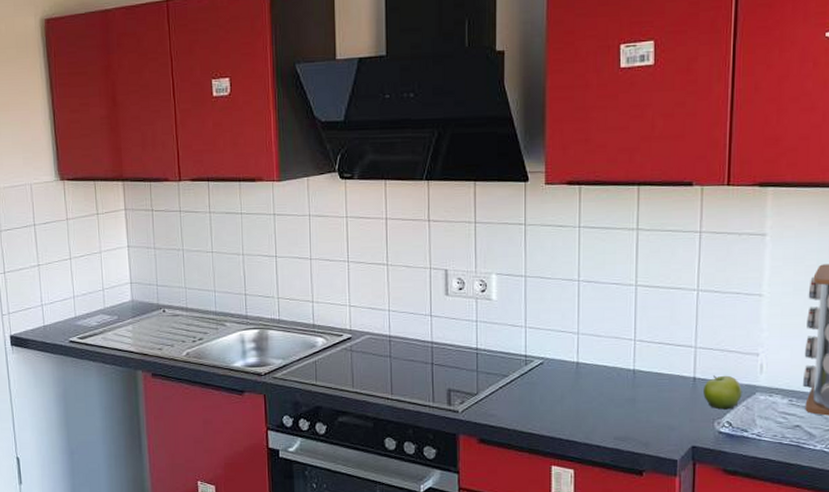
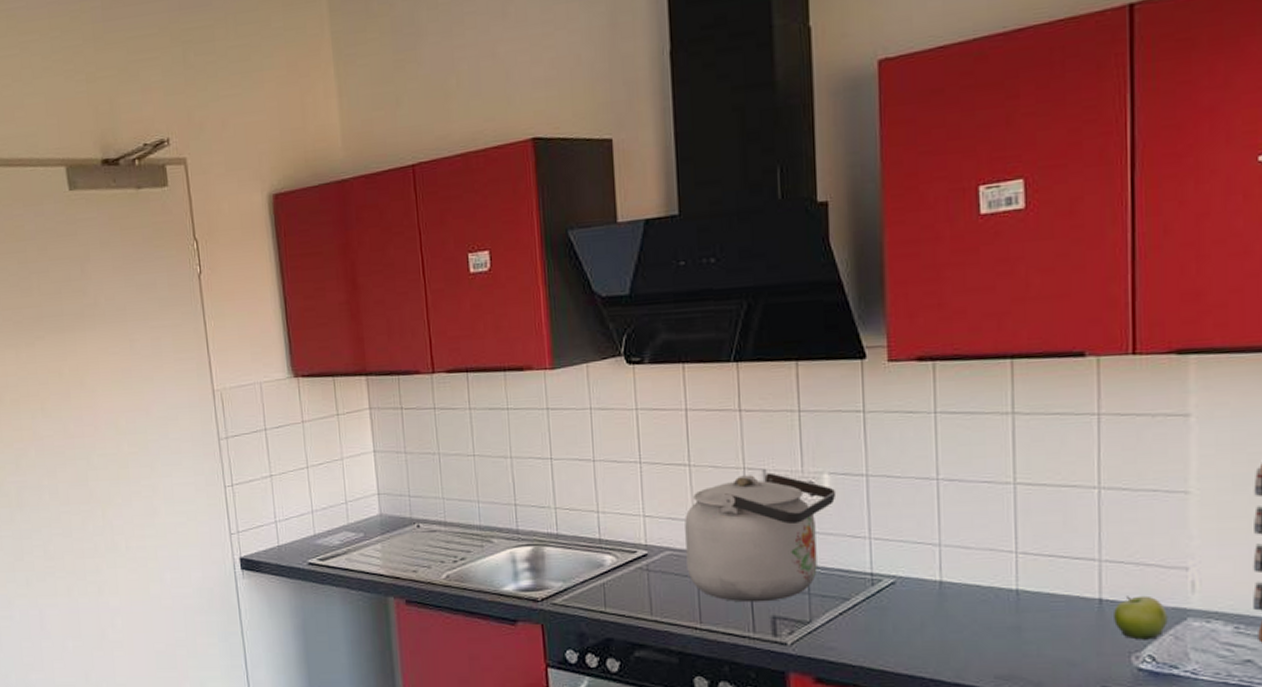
kettle: none [382,272,501,378] -> present [685,472,837,603]

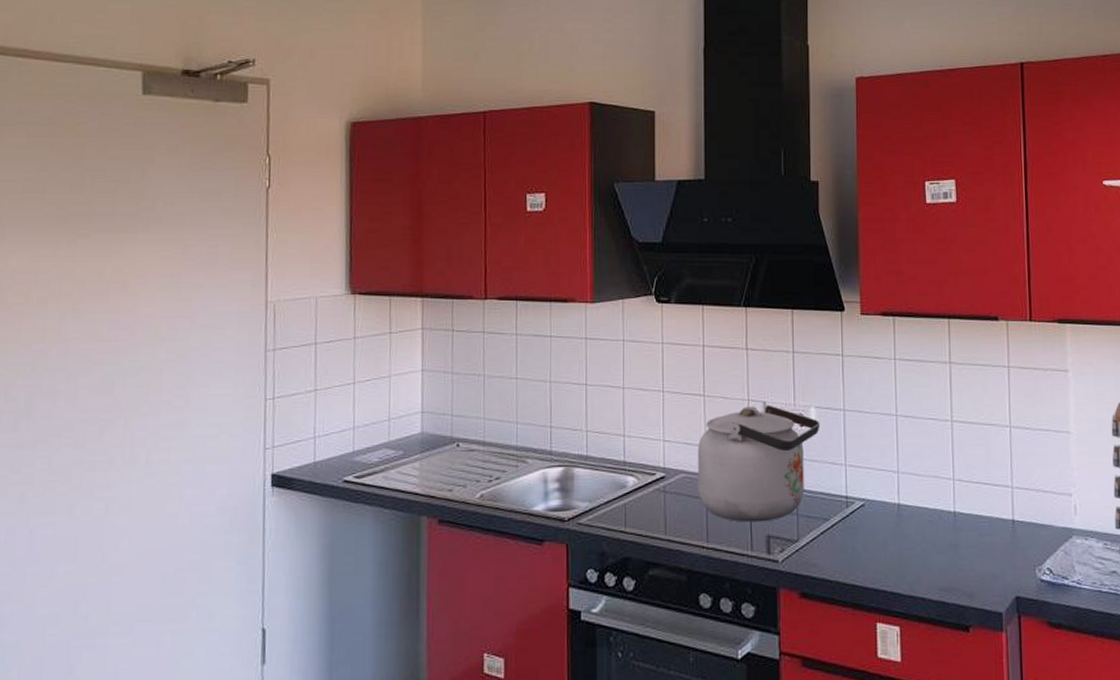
fruit: present [1114,595,1168,640] -> none [1023,517,1060,555]

